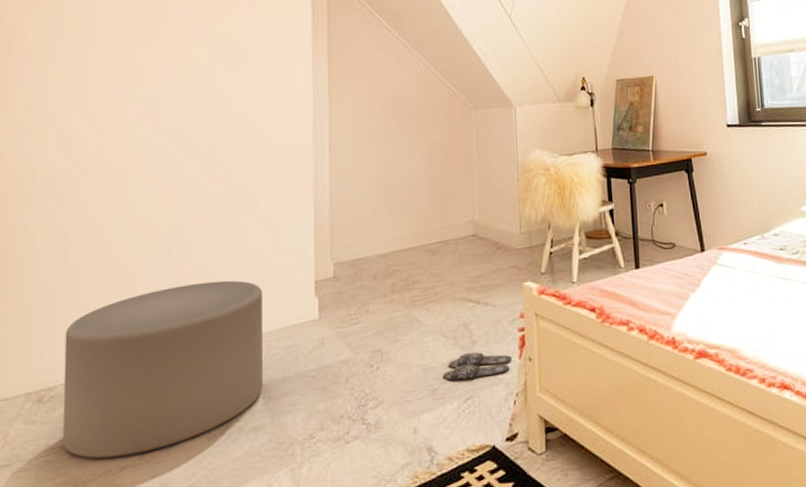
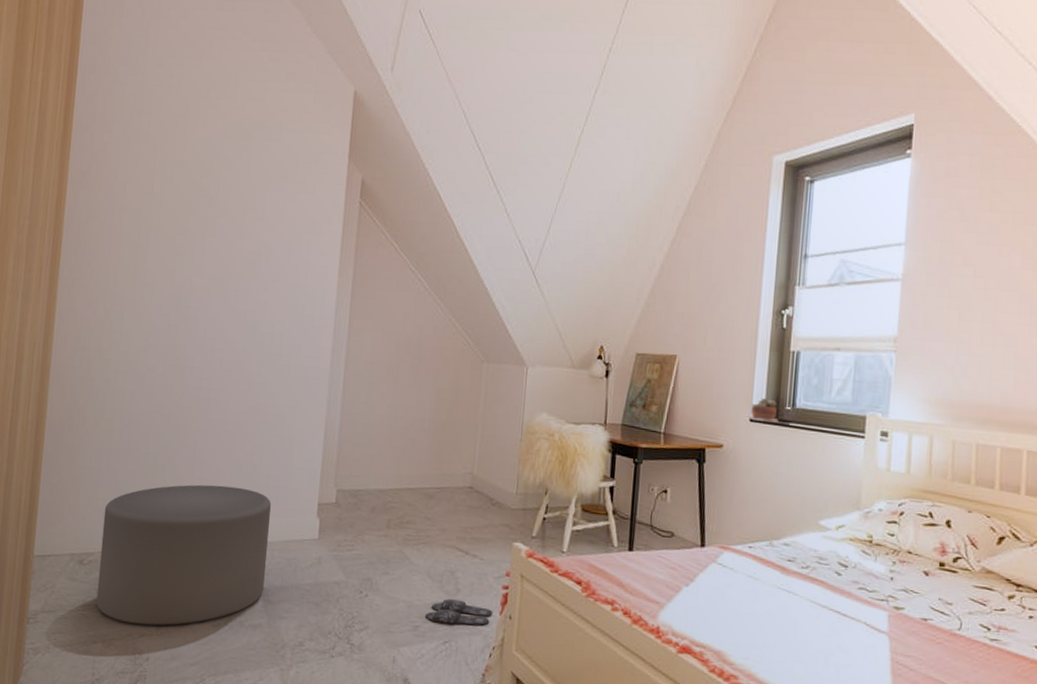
succulent plant: none [726,102,752,126] -> present [749,397,778,423]

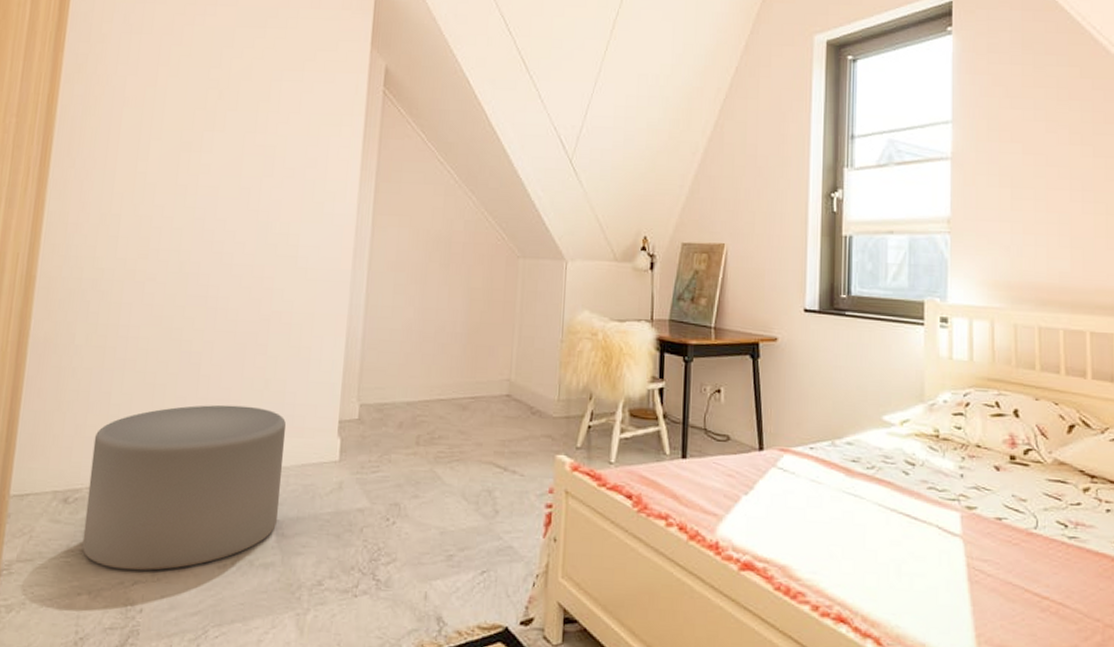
slippers: present [425,599,493,626] -> none [460,522,536,552]
succulent plant: present [749,397,778,423] -> none [803,285,834,312]

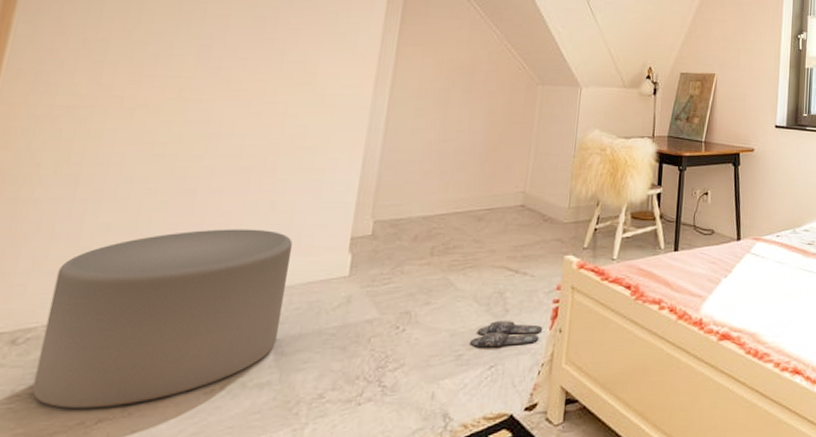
slippers: none [460,522,536,552] -> present [470,321,543,348]

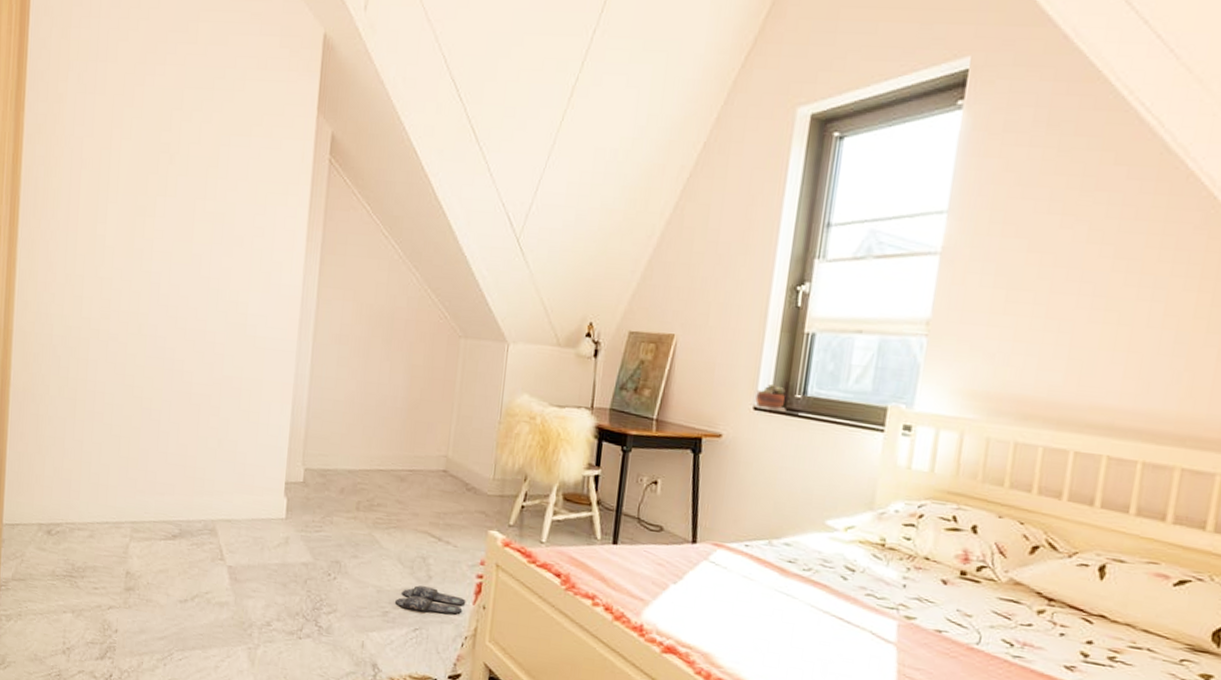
pouf: present [31,229,292,409] -> none [65,458,238,599]
succulent plant: none [775,107,798,128] -> present [753,383,786,412]

